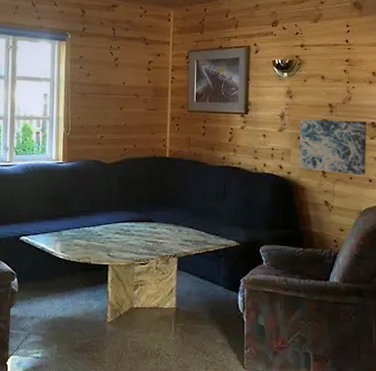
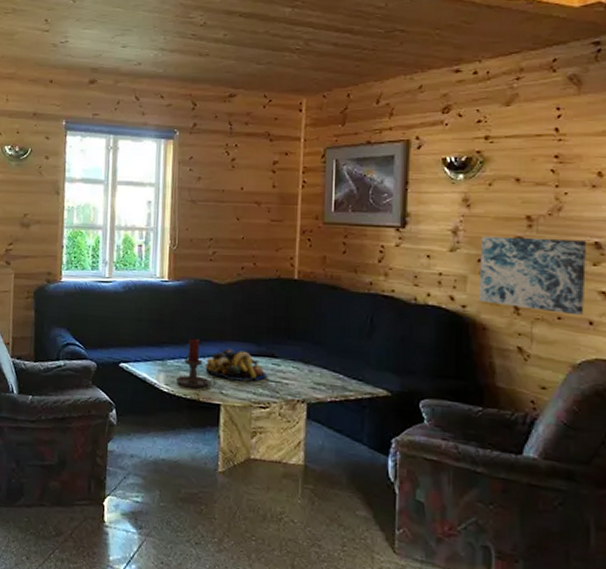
candle holder: none [71,211,105,253] -> present [176,338,216,389]
fruit bowl: none [95,217,146,244] -> present [205,348,267,382]

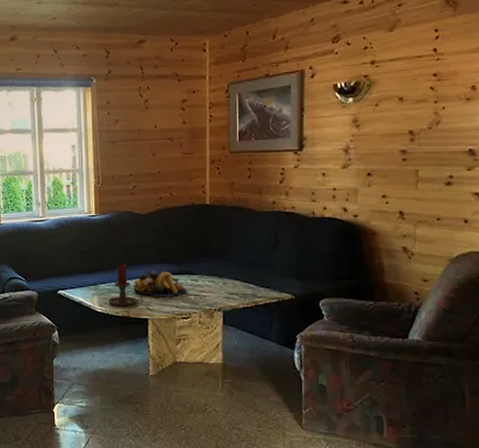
wall art: present [478,235,586,316] -> none [368,149,461,216]

